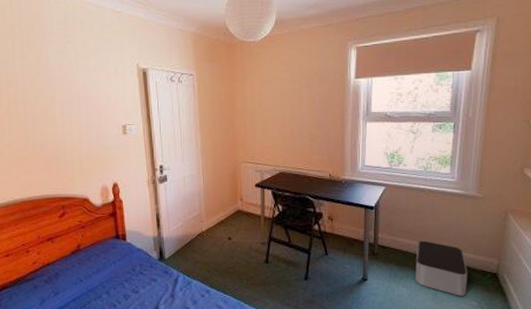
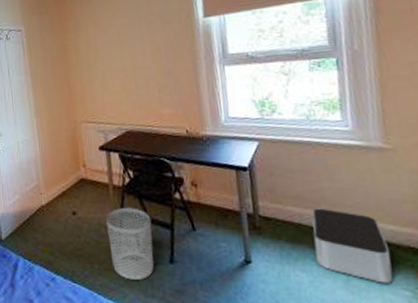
waste bin: none [256,235,293,292] -> present [106,208,154,280]

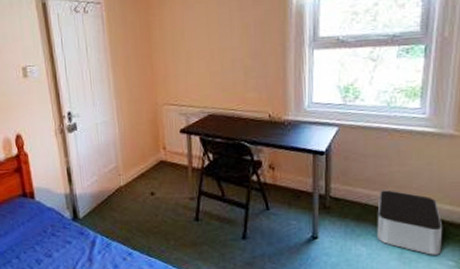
waste bin: present [106,208,154,280] -> none [184,189,228,254]

